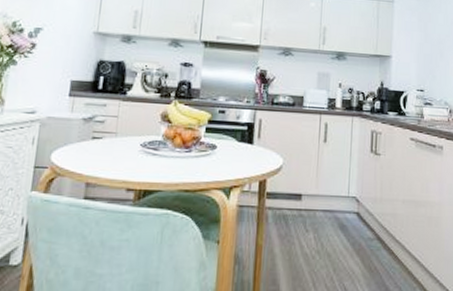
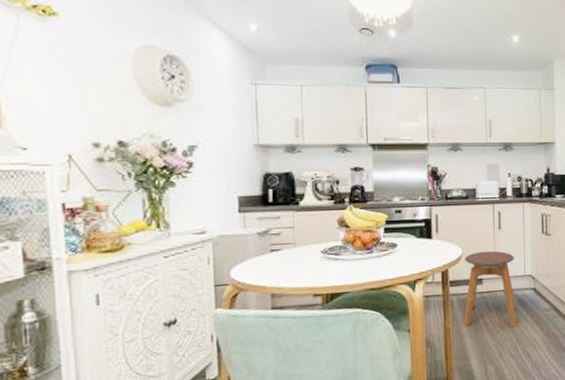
stool: none [277,164,338,254] -> present [464,250,517,327]

